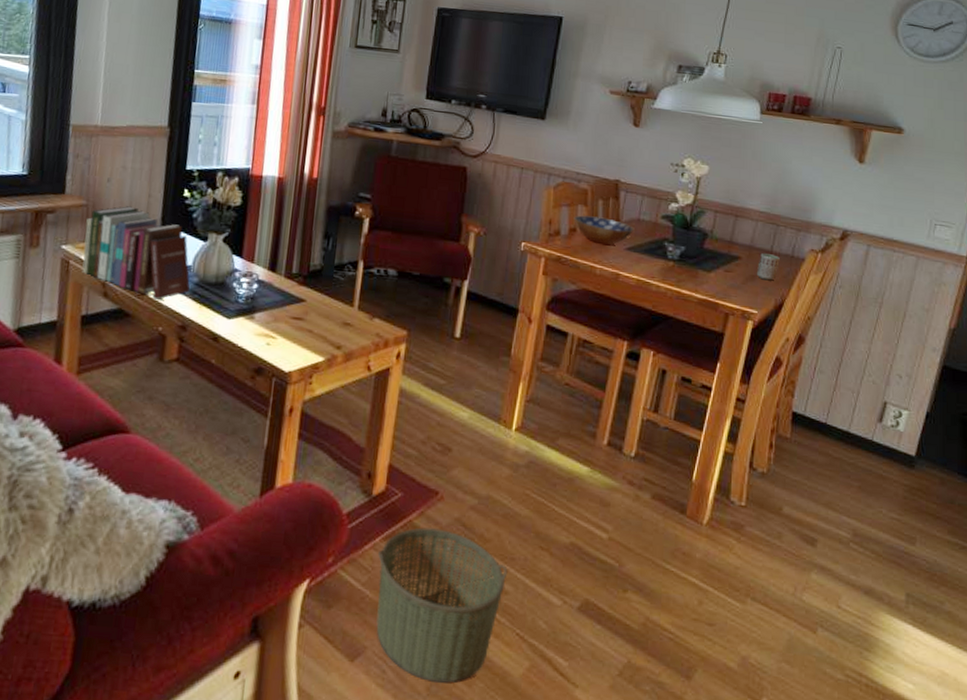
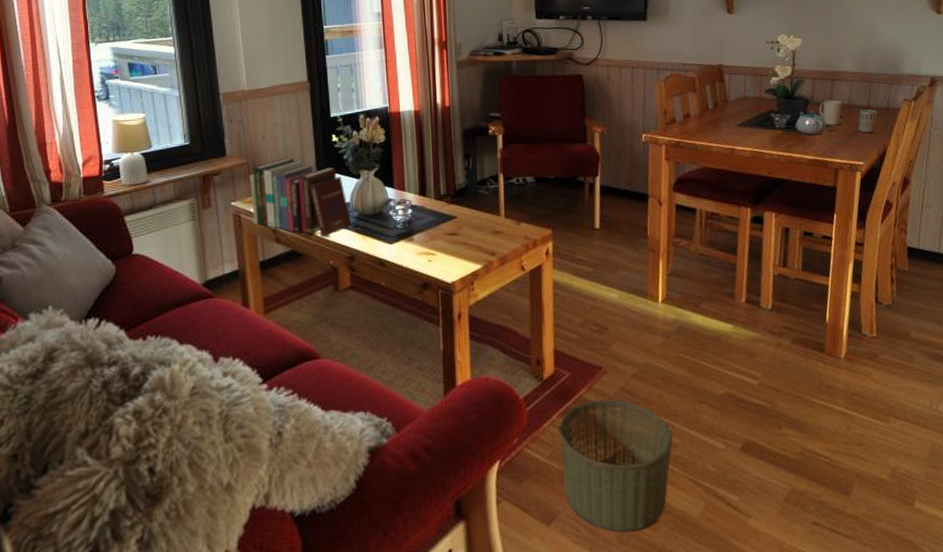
bowl: present [574,215,635,246] -> none [686,100,742,125]
teapot: none [688,244,724,274] -> present [795,111,827,136]
cup: none [717,236,744,267] -> present [819,99,843,126]

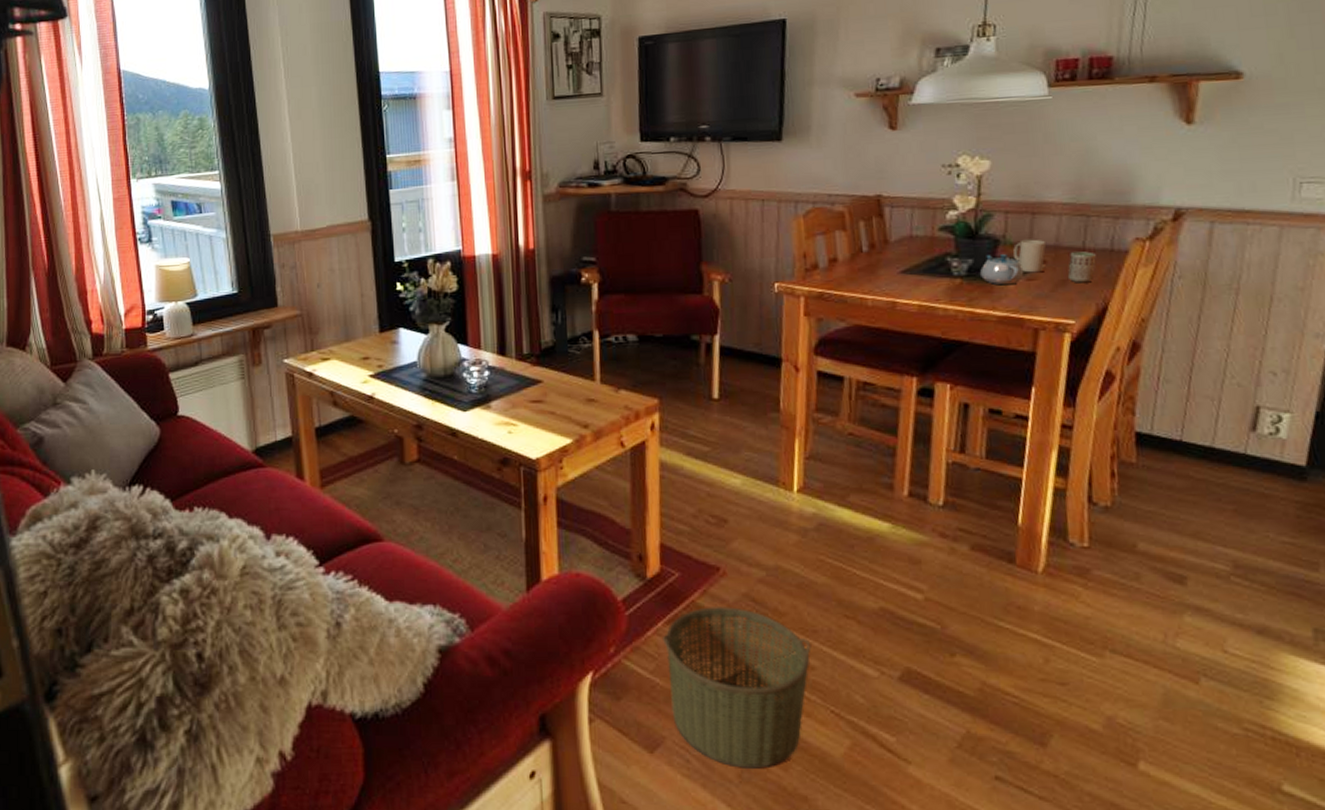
books: present [249,158,352,237] -> none [303,309,420,401]

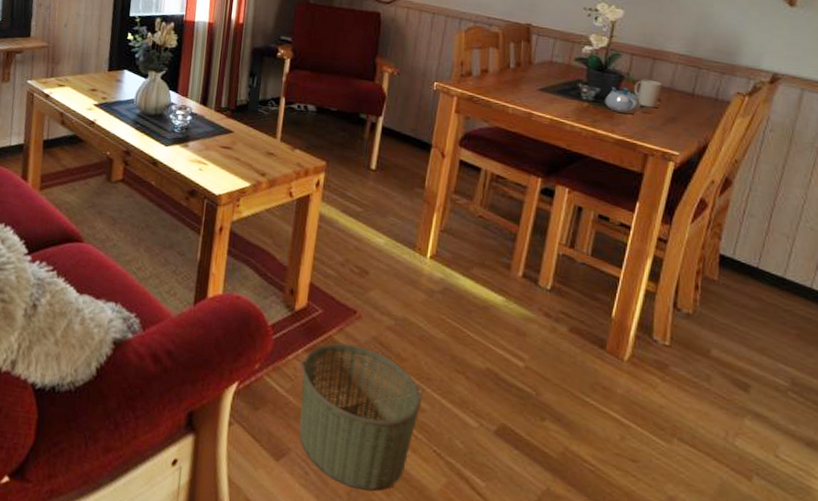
cup: present [1067,251,1096,283] -> none [677,95,702,123]

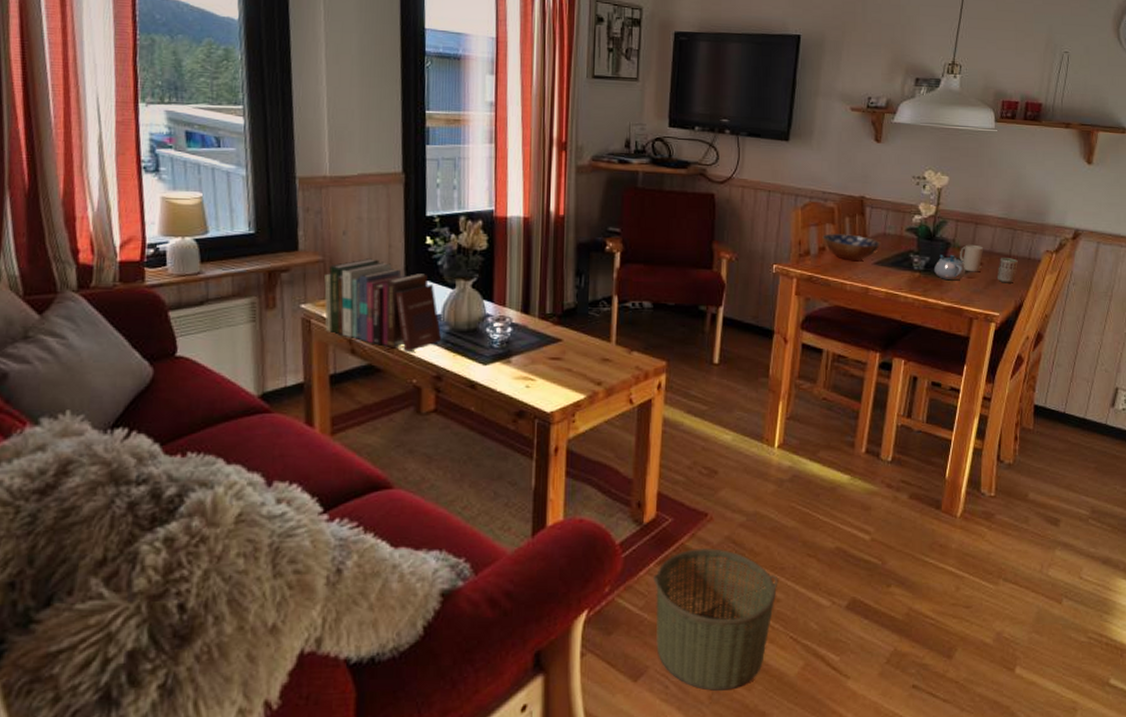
books: none [44,47,133,128] -> present [324,258,442,352]
bowl: none [485,57,547,86] -> present [822,234,881,262]
cup: none [677,95,702,123] -> present [996,258,1018,283]

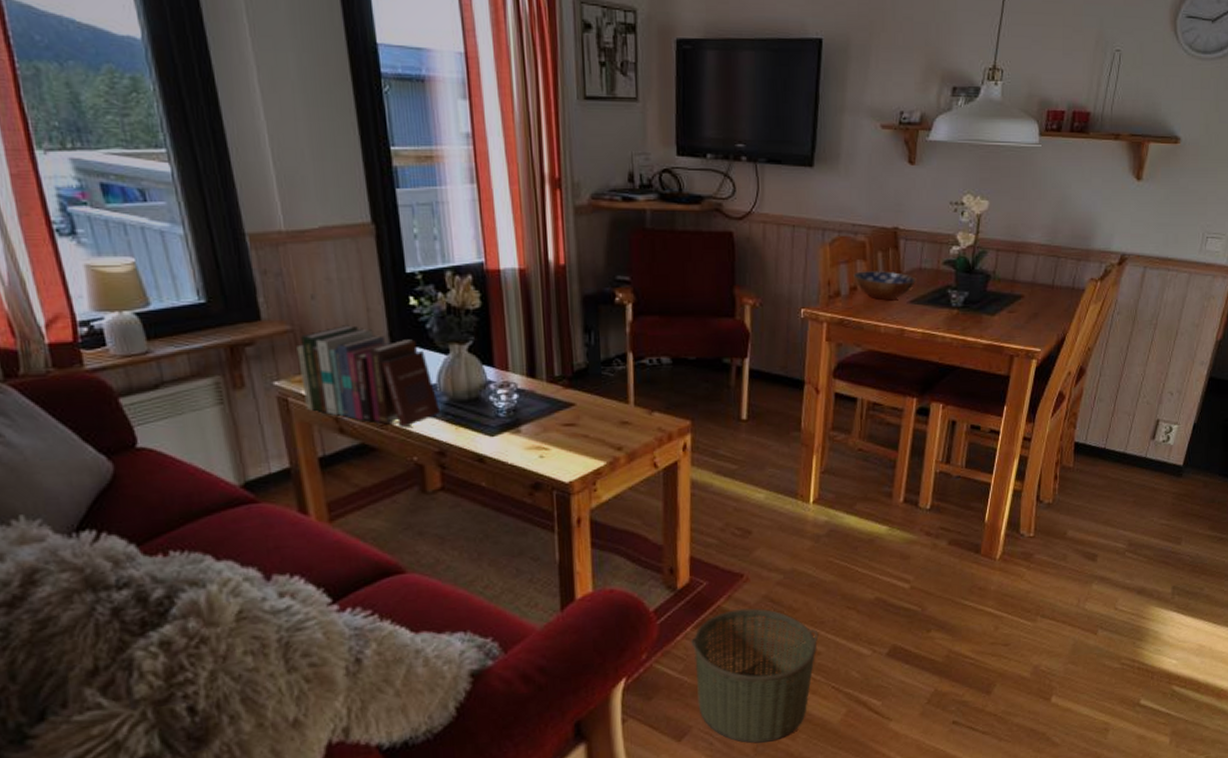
teapot: present [933,254,966,281] -> none [972,287,1007,317]
cup: present [960,244,984,272] -> none [1000,275,1026,306]
cup: present [996,258,1018,283] -> none [1038,289,1061,316]

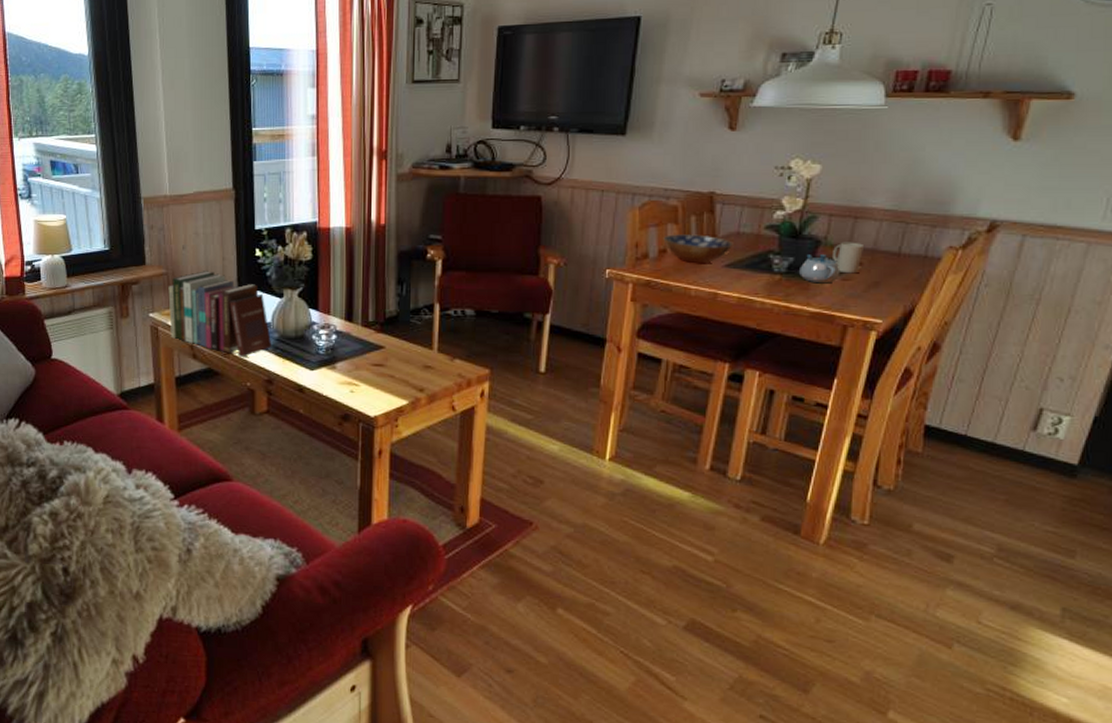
basket: present [691,608,819,744] -> none [477,556,609,697]
teapot: none [972,287,1007,317] -> present [798,253,841,284]
cup: none [1000,275,1026,306] -> present [833,242,865,274]

